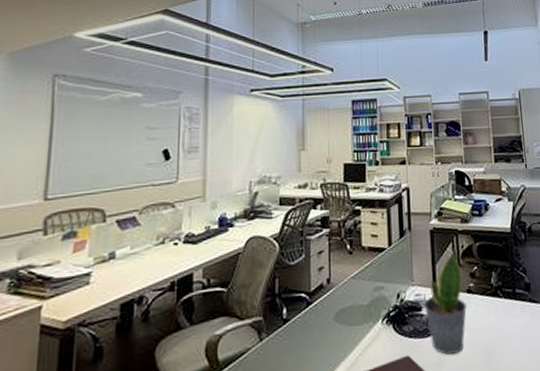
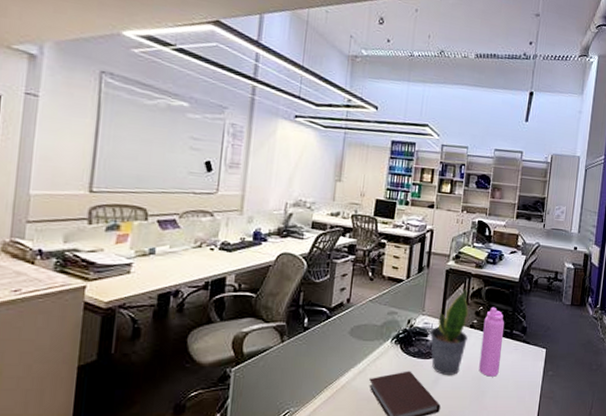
water bottle: none [481,264,509,349] -> present [479,307,505,377]

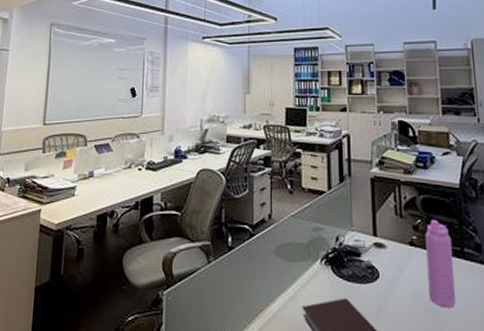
potted plant: present [430,289,468,375] -> none [364,199,409,304]

